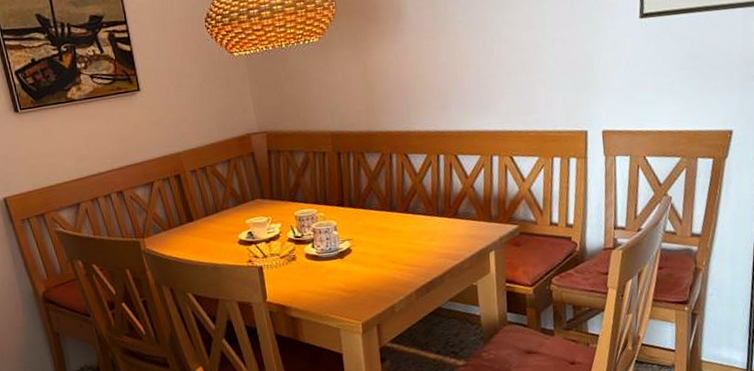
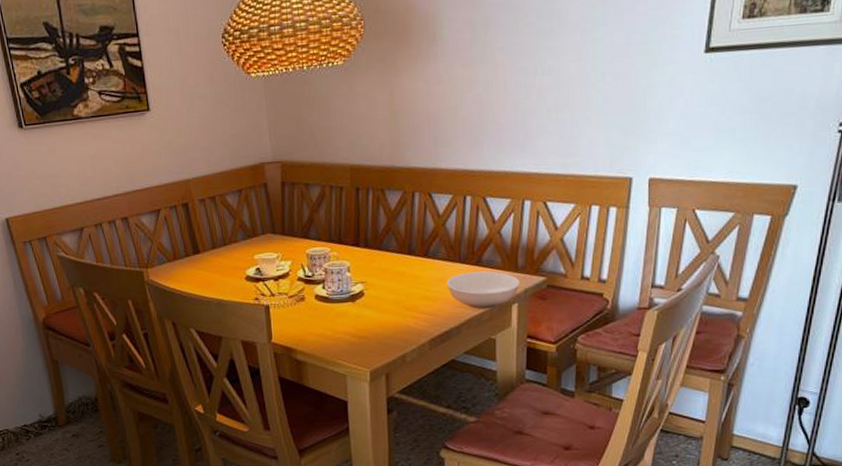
bowl: none [428,222,495,259] -> present [447,271,520,309]

